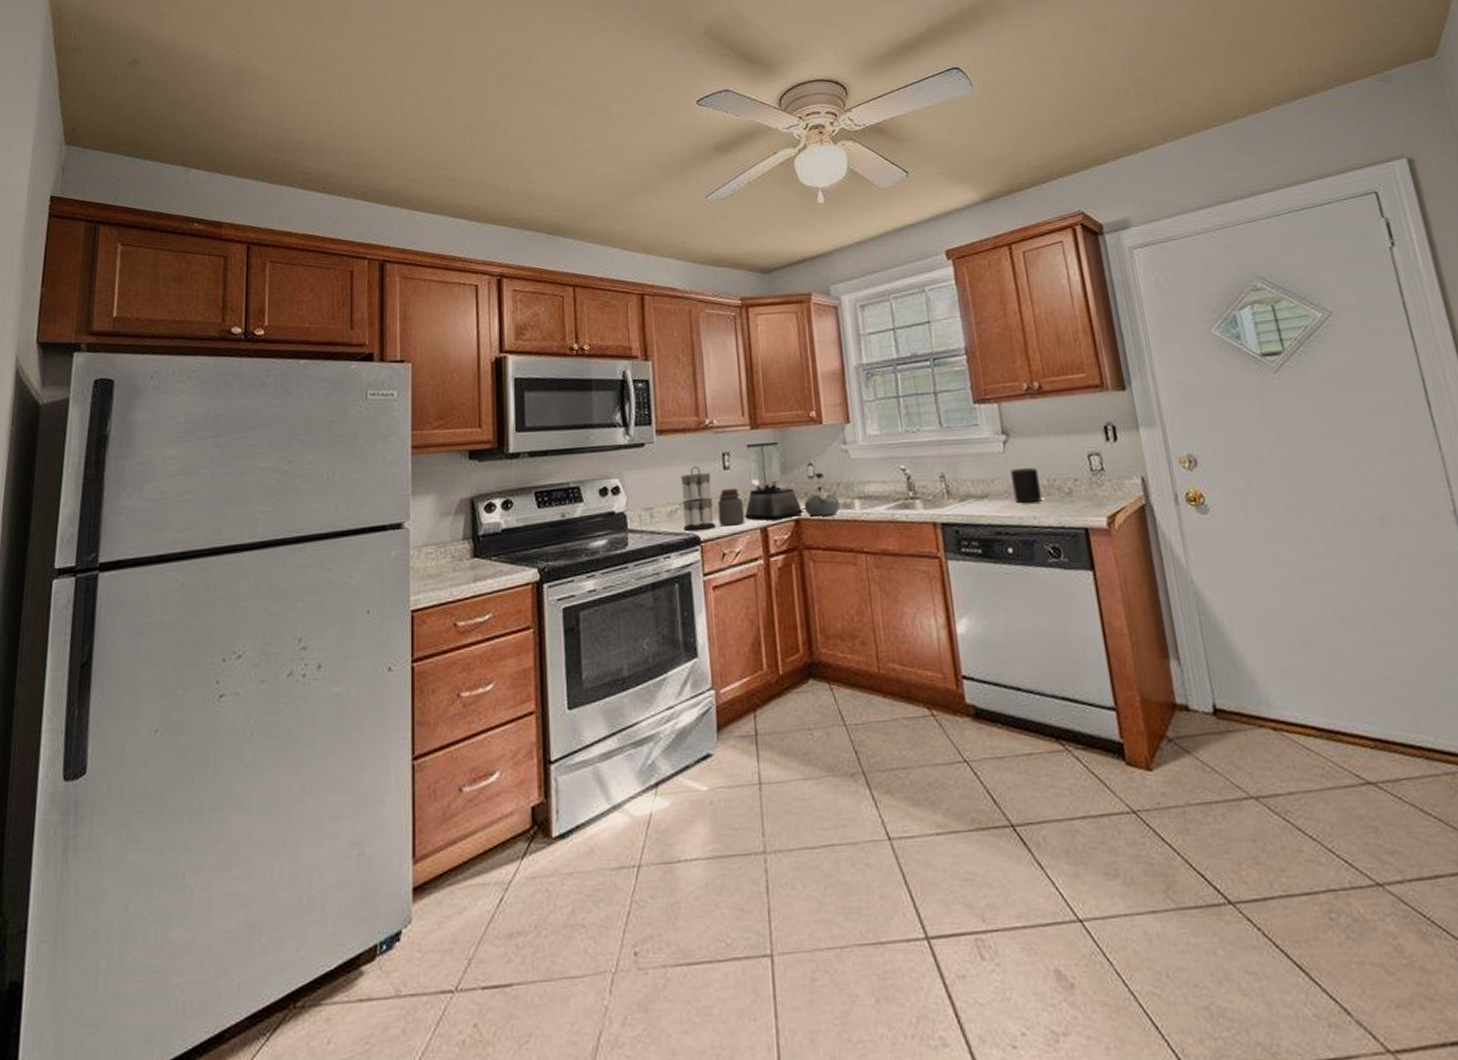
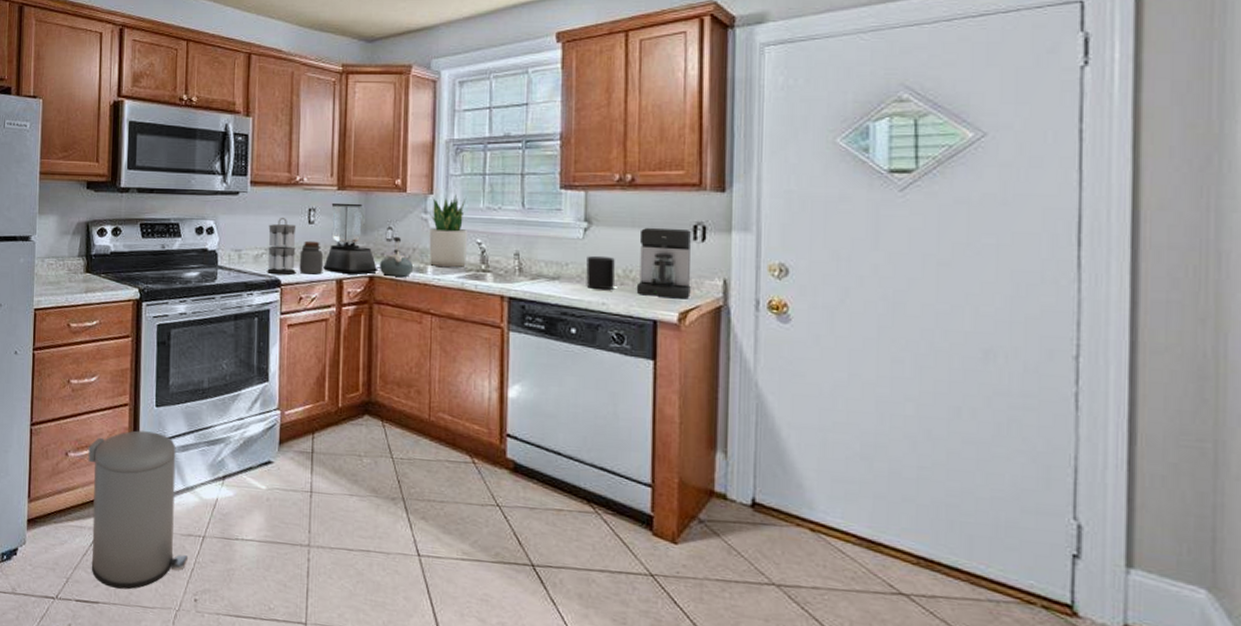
pedal bin: none [488,742,623,960] -> present [88,430,189,589]
planter: none [848,420,893,500] -> present [429,194,469,268]
coffee maker: none [1055,431,1114,504] -> present [636,227,691,299]

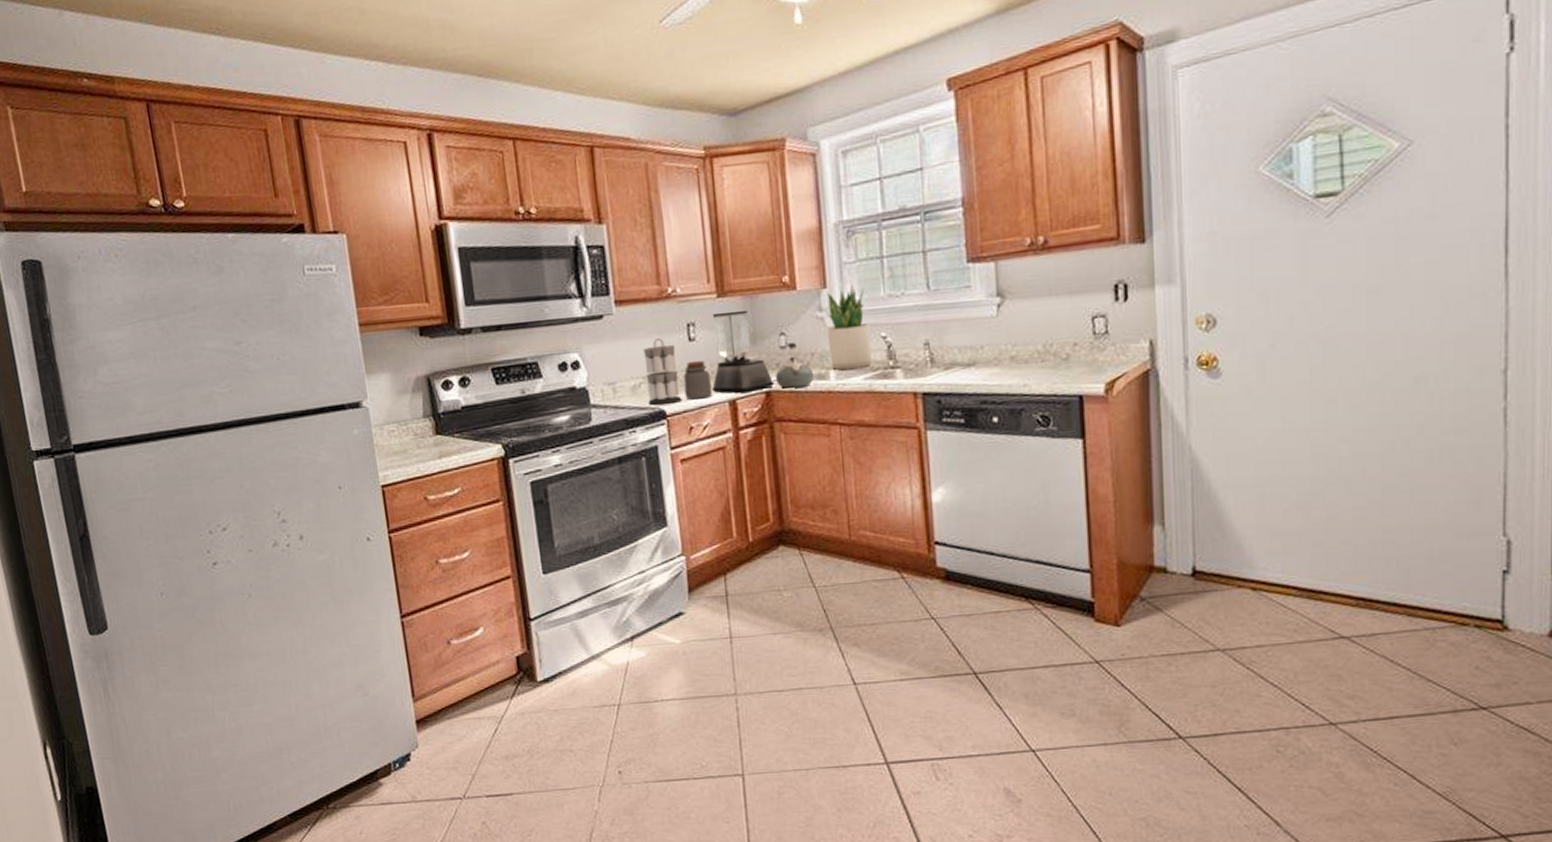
pedal bin: present [88,430,189,589] -> none [472,602,606,776]
pen holder: present [586,255,615,290] -> none [1003,332,1035,371]
coffee maker: present [636,227,691,299] -> none [1057,290,1116,370]

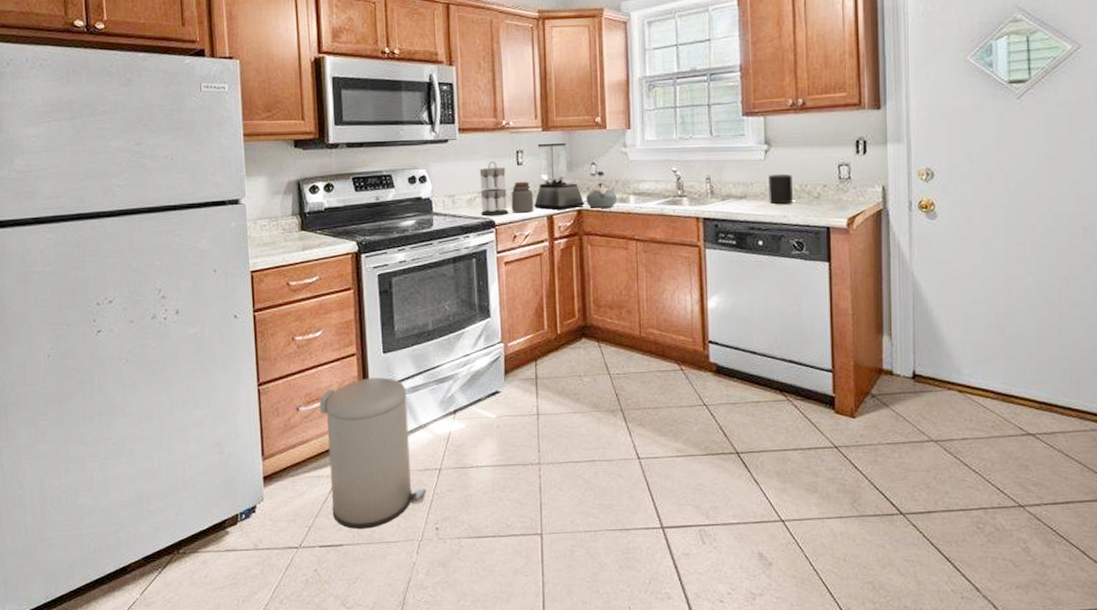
pedal bin: none [472,602,606,776] -> present [319,377,427,529]
planter: present [824,284,873,370] -> none [628,127,665,196]
pen holder: none [1003,332,1035,371] -> present [768,173,793,205]

